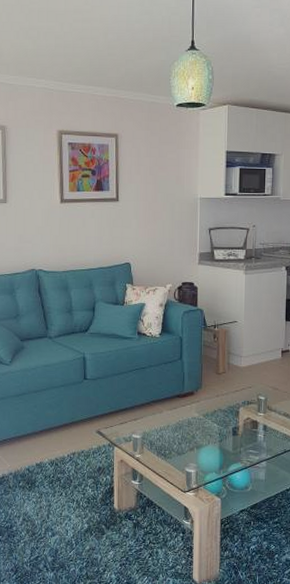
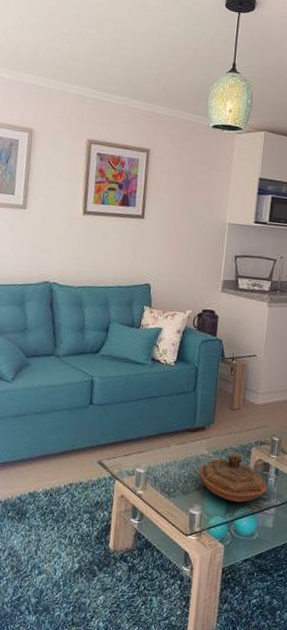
decorative bowl: none [191,414,257,459] -> present [198,453,267,503]

